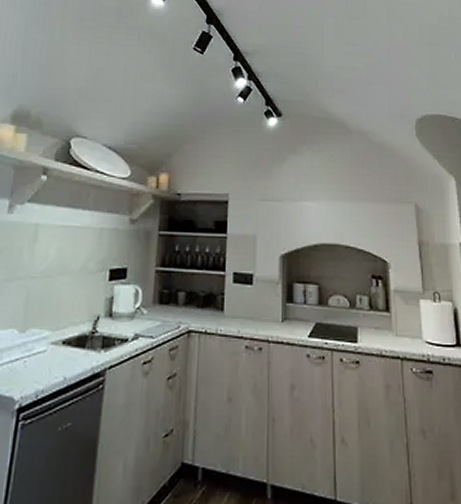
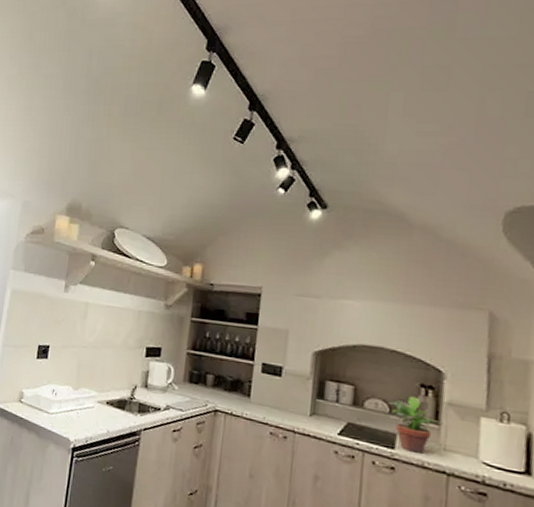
potted plant: none [348,288,393,343] -> present [388,396,443,454]

